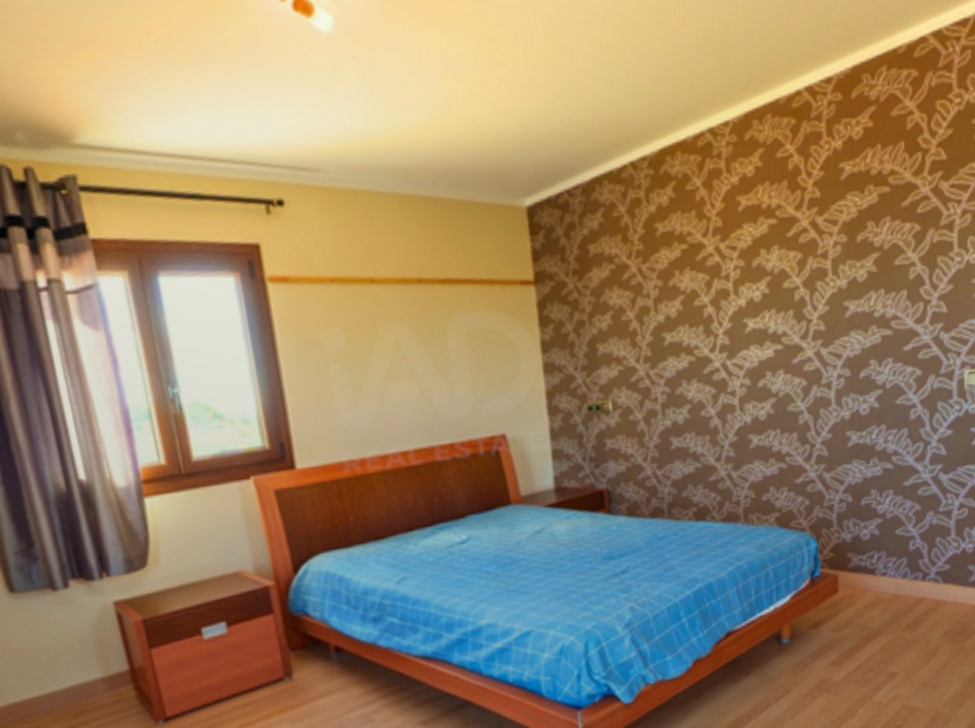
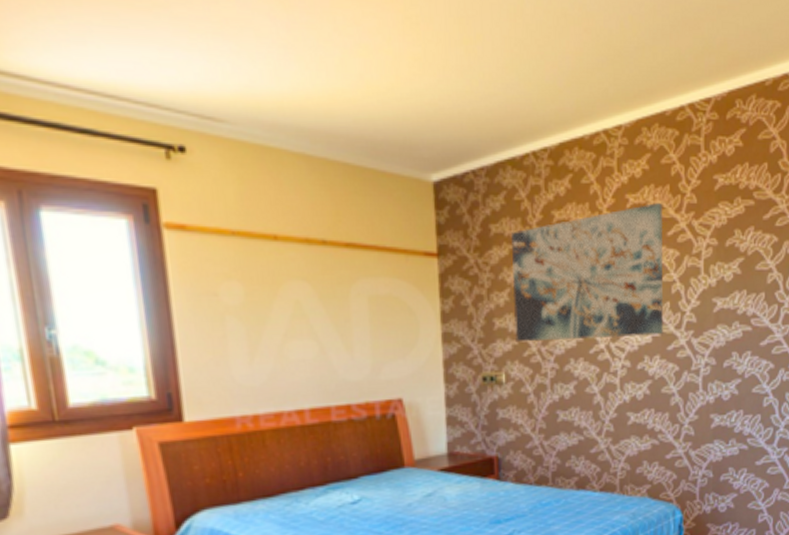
wall art: none [612,200,787,368] -> present [511,202,664,343]

